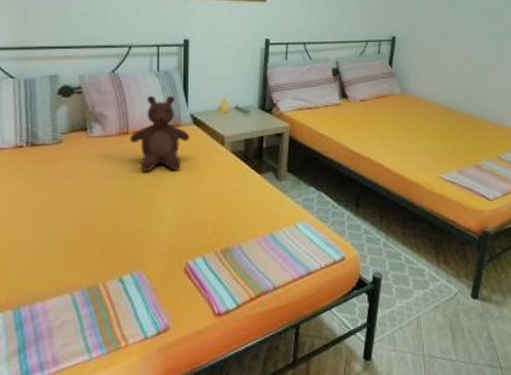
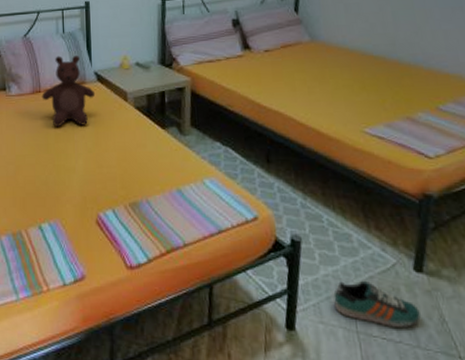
sneaker: none [406,309,474,348] -> present [334,280,421,327]

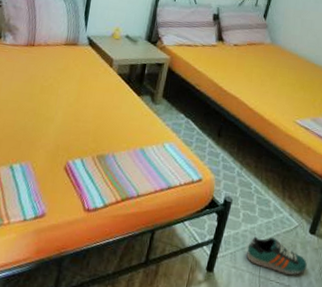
teddy bear: present [41,55,96,128] -> none [34,16,85,82]

